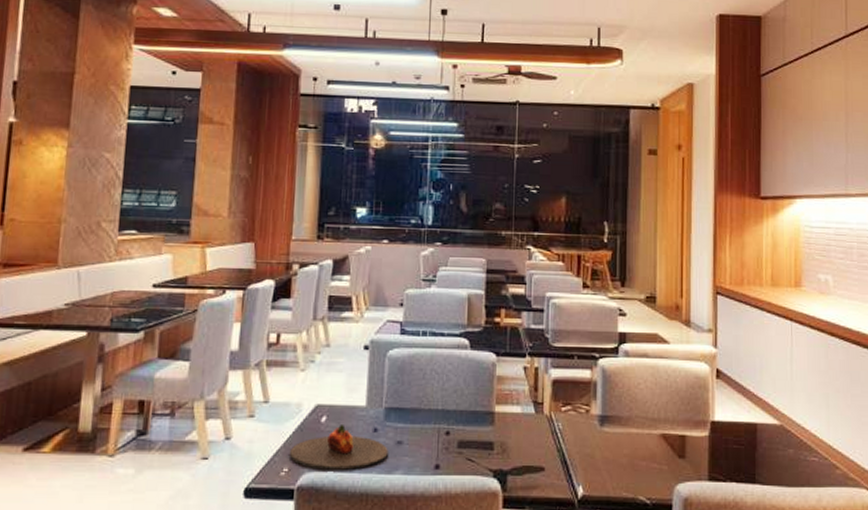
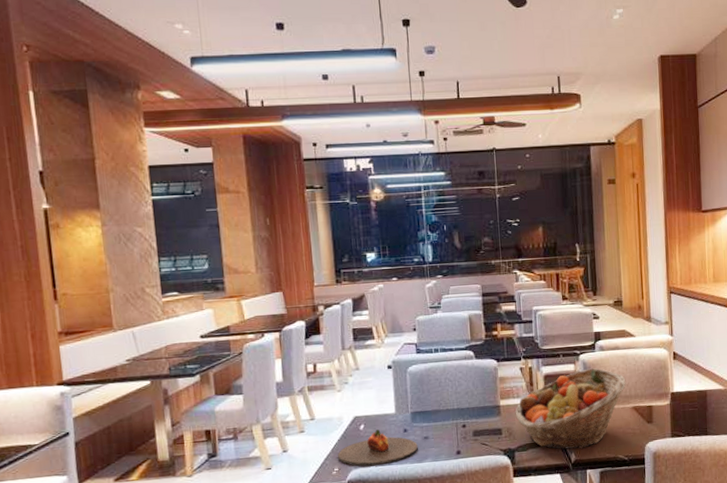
fruit basket: none [512,378,654,481] -> present [515,368,626,450]

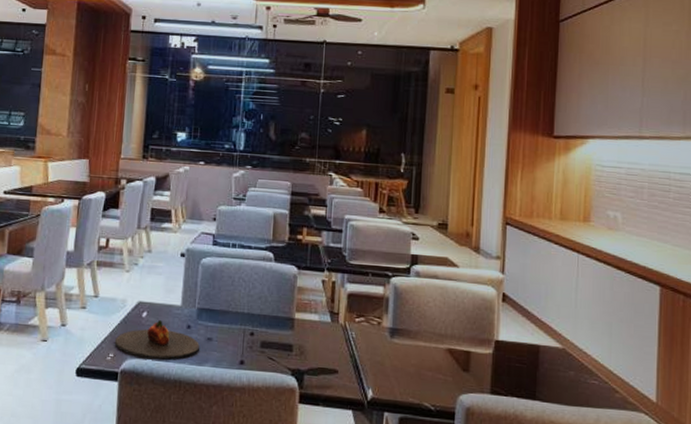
fruit basket: present [515,368,626,450] -> none [310,294,442,386]

